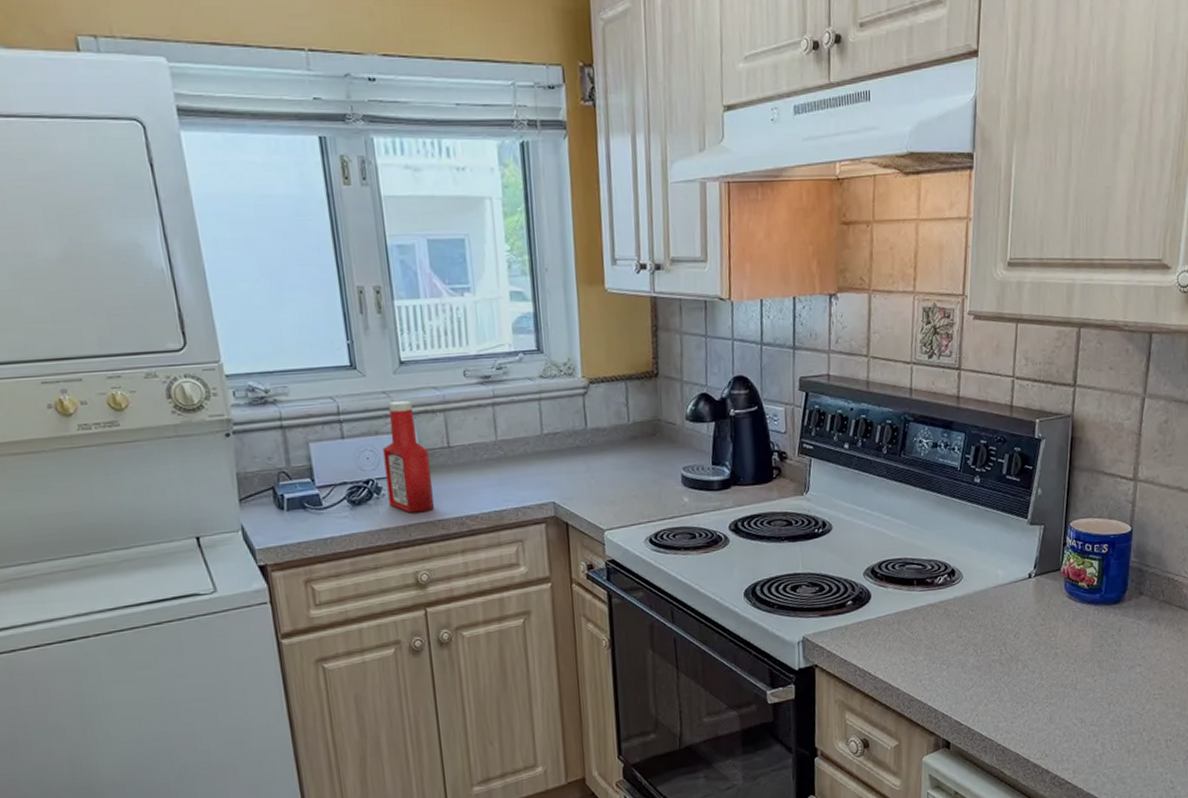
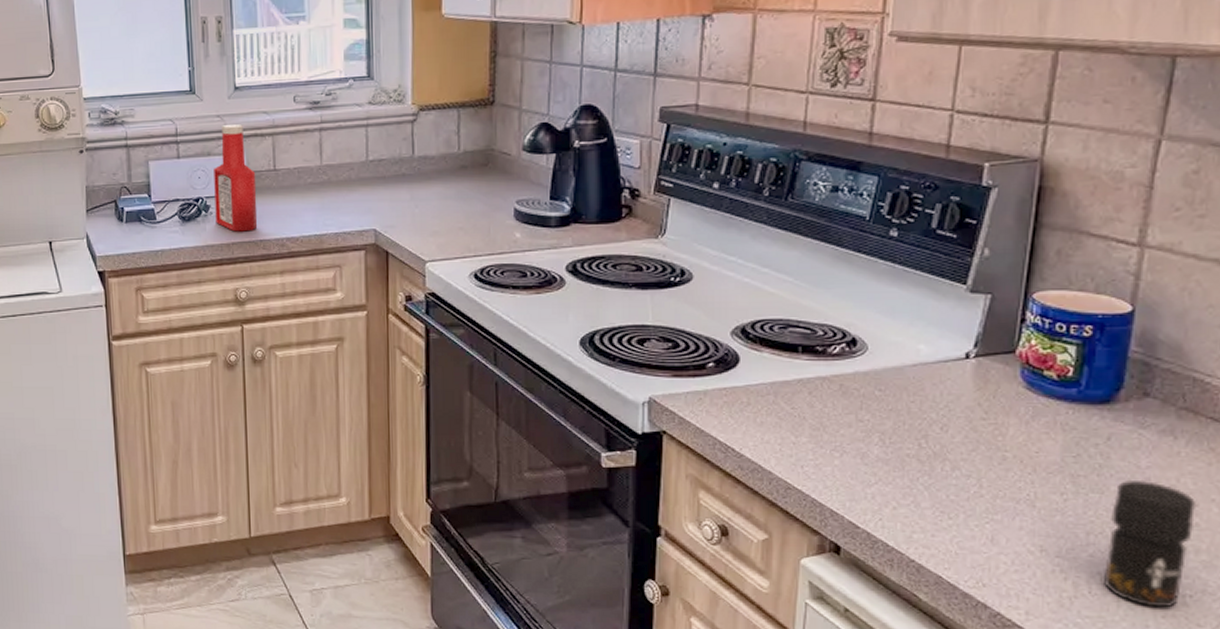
jar: none [1119,658,1173,753] -> present [1102,479,1197,608]

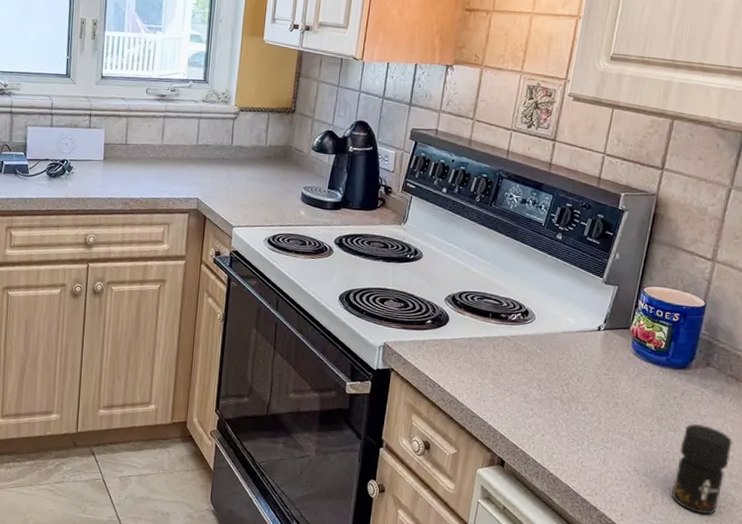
ketchup bottle: present [214,124,258,232] -> none [76,105,111,190]

